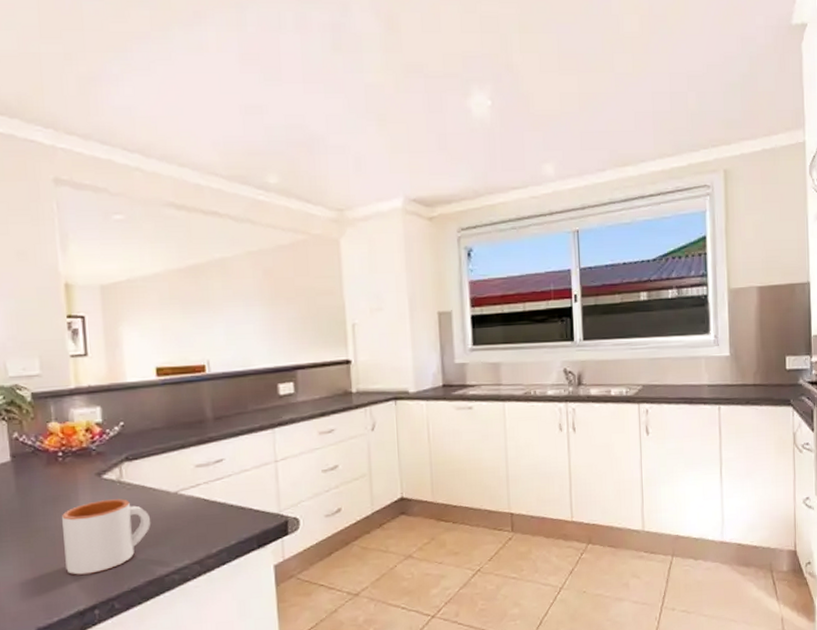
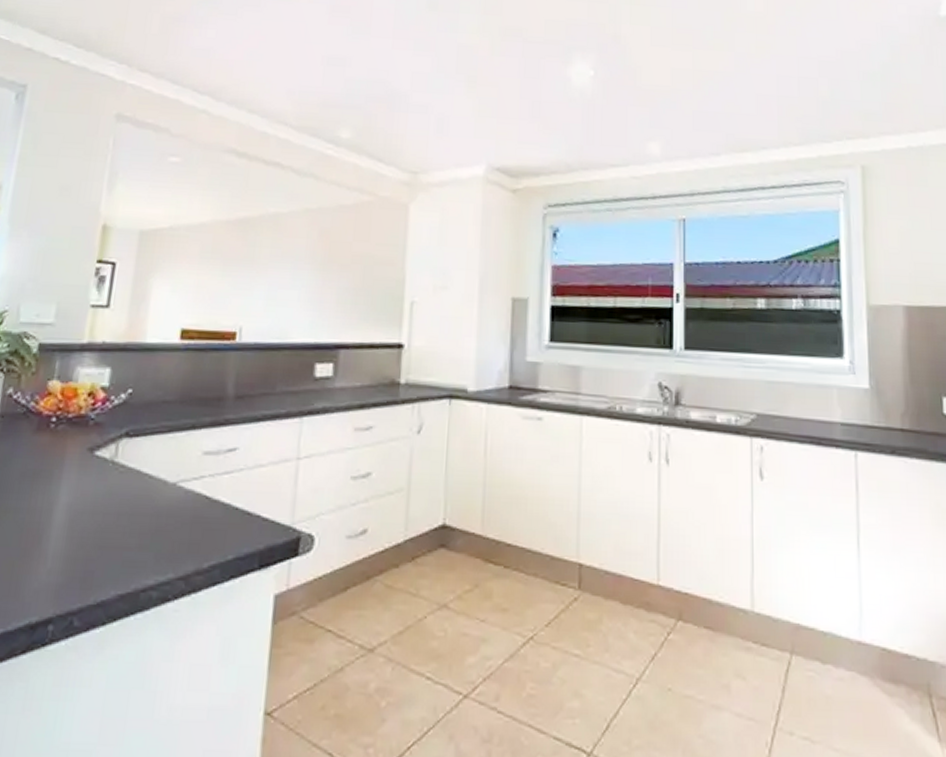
mug: present [62,499,151,575] -> none [27,482,140,576]

